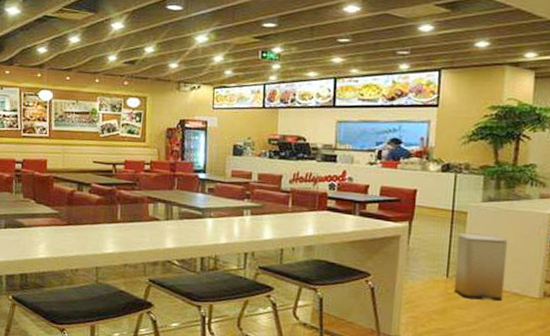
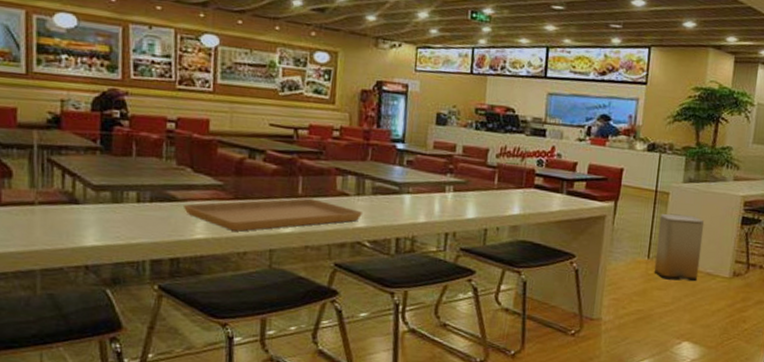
tray: none [28,223,171,252] -> present [182,198,362,232]

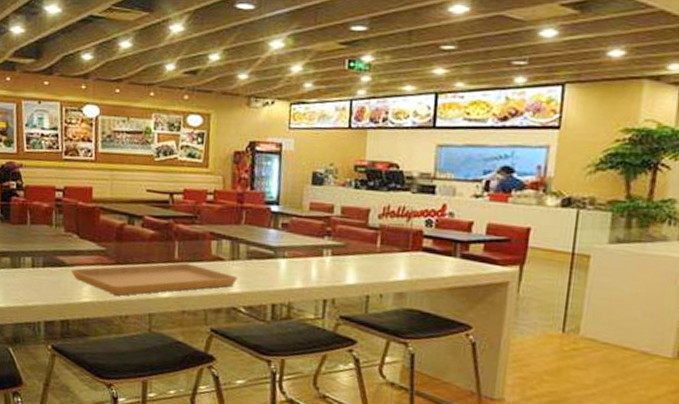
pedal bin: present [654,213,704,282] -> none [570,280,638,361]

